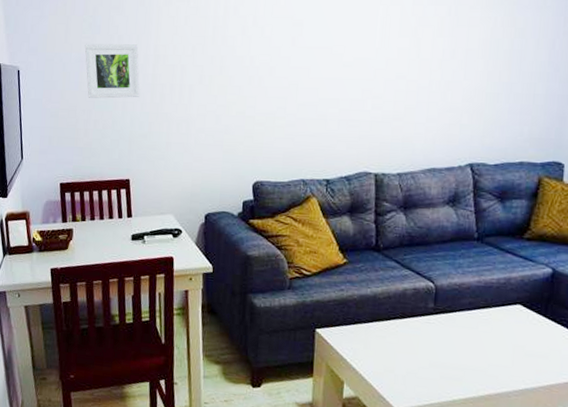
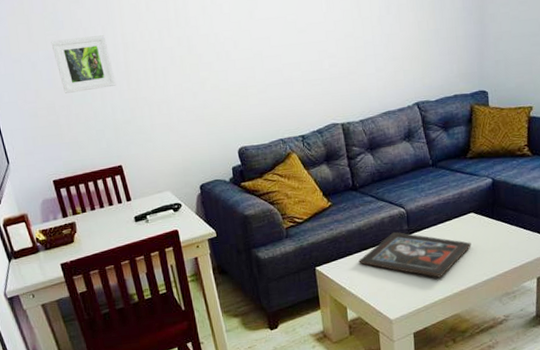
religious icon: none [367,307,512,373] -> present [358,231,471,278]

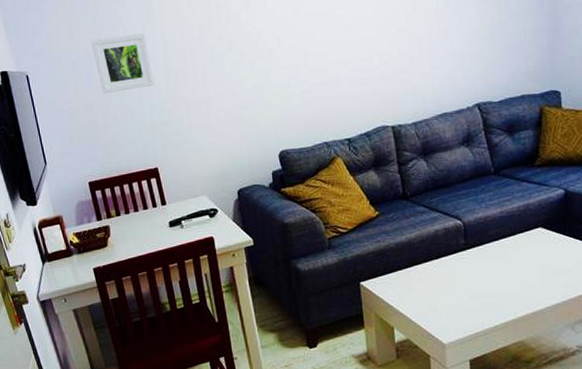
religious icon: present [358,231,471,278] -> none [408,246,539,299]

